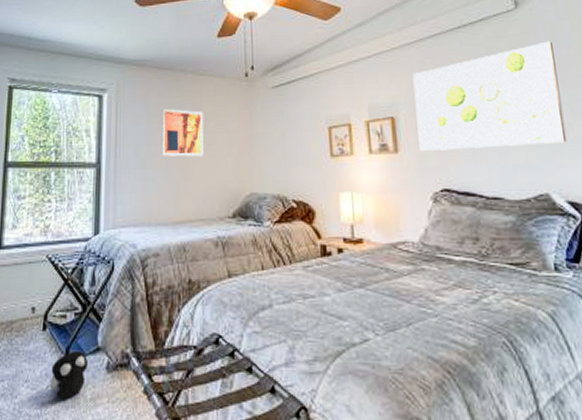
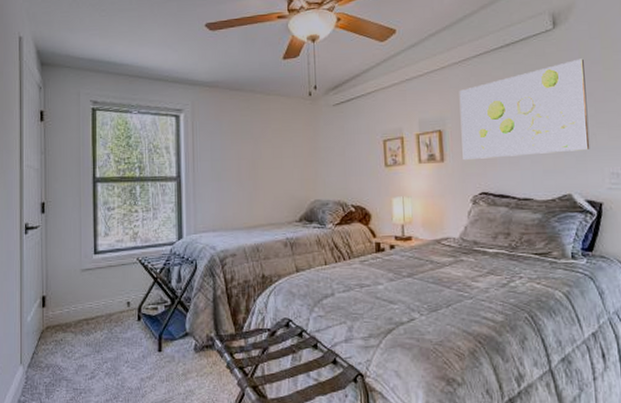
plush toy: present [44,350,88,400] -> none [142,335,178,376]
wall art: present [160,108,204,157] -> none [233,126,273,170]

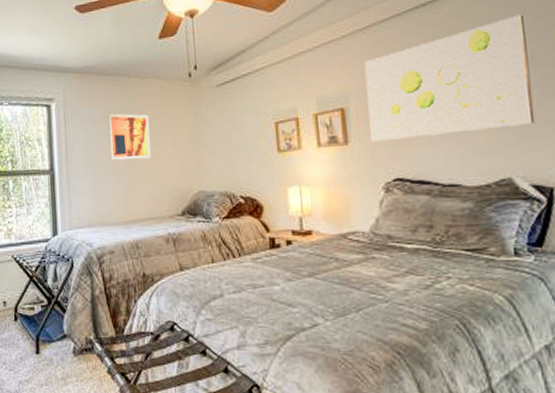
wall art: none [233,126,273,170] -> present [107,113,151,160]

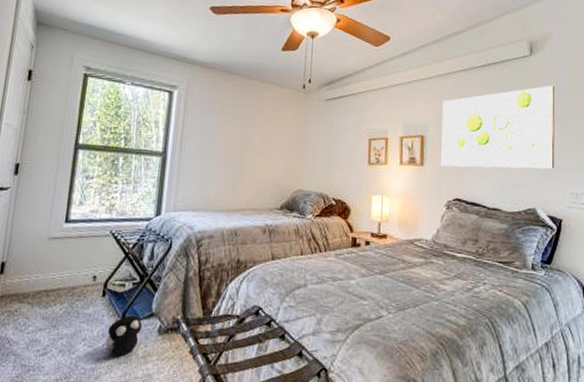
plush toy: none [20,337,56,379] -> present [100,315,142,357]
wall art: present [107,113,151,160] -> none [222,109,263,155]

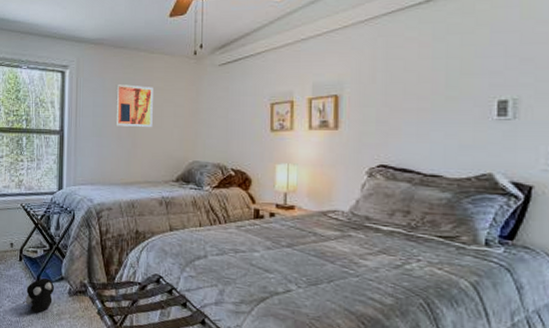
wall art: none [222,109,263,155] -> present [114,83,153,128]
wall art: present [441,85,555,169] -> none [361,17,526,129]

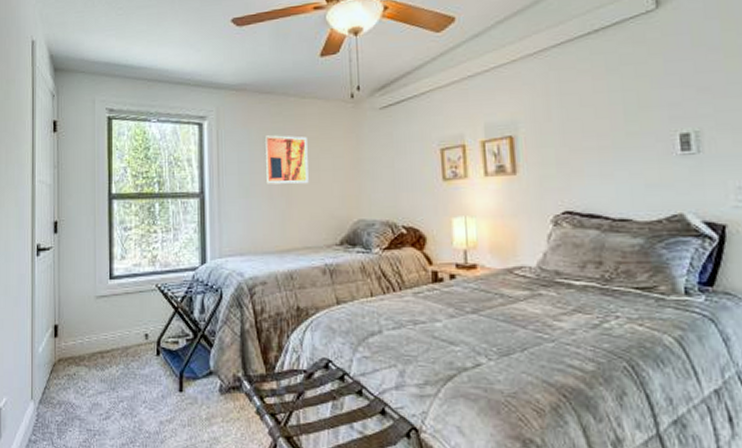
plush toy: present [22,278,54,313] -> none [162,374,201,419]

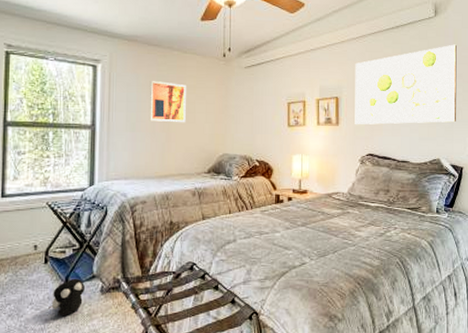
plush toy: none [162,374,201,419] -> present [47,278,84,317]
wall art: none [534,44,708,173] -> present [355,44,457,125]

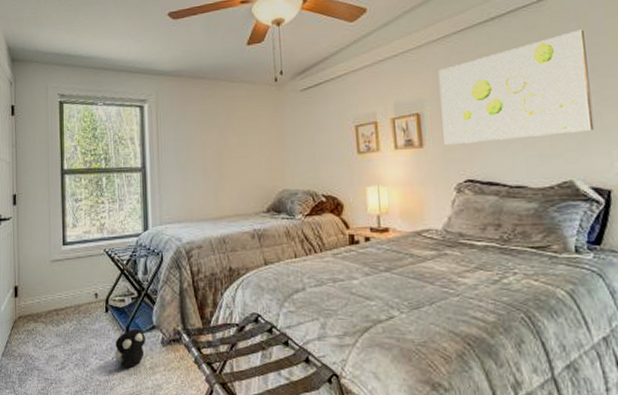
wall art: present [148,80,186,123] -> none [197,115,238,159]

